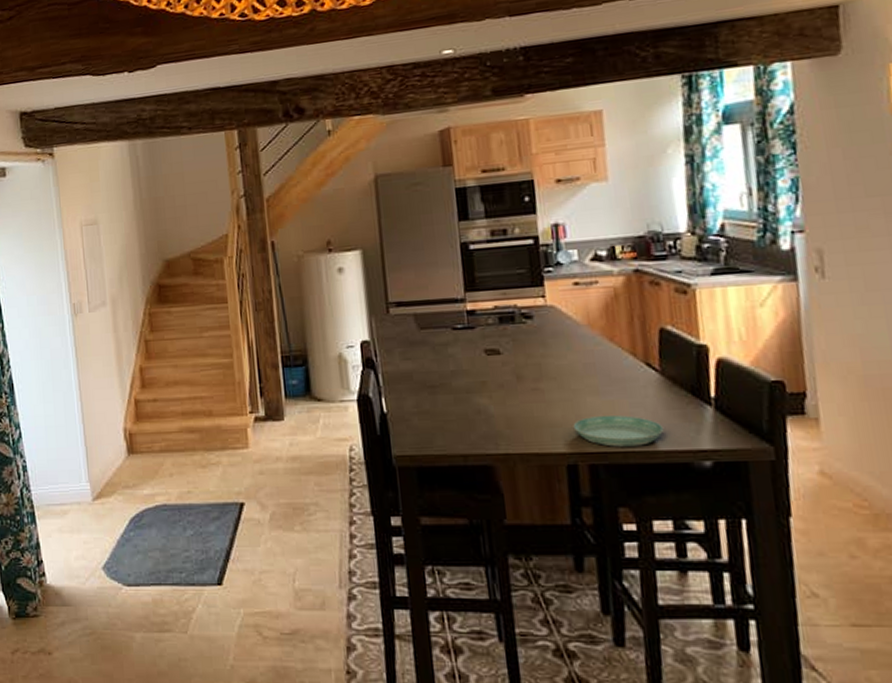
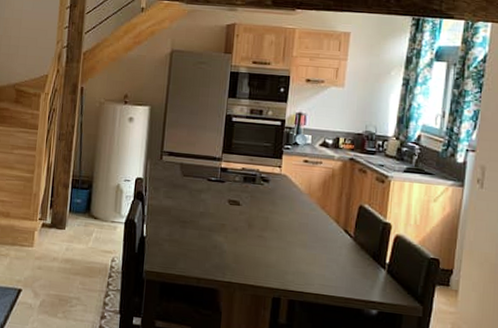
saucer: present [573,415,664,447] -> none [282,263,348,292]

